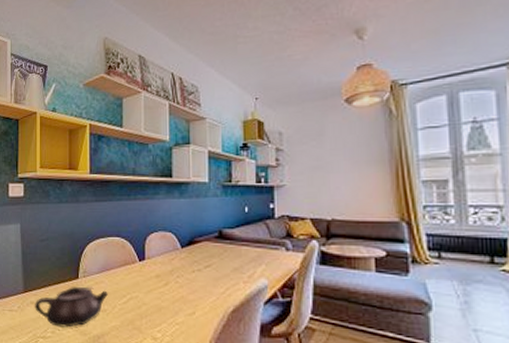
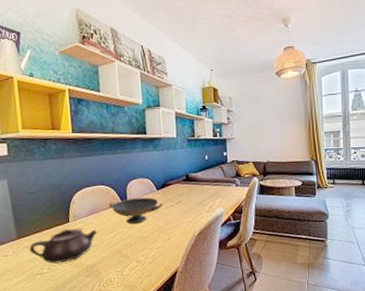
decorative bowl: none [123,255,189,288] -> present [108,197,164,224]

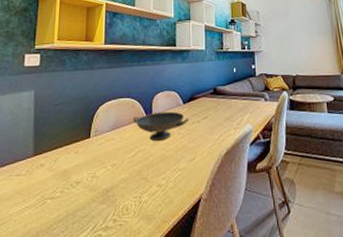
teapot: present [29,229,97,264] -> none [44,145,118,186]

